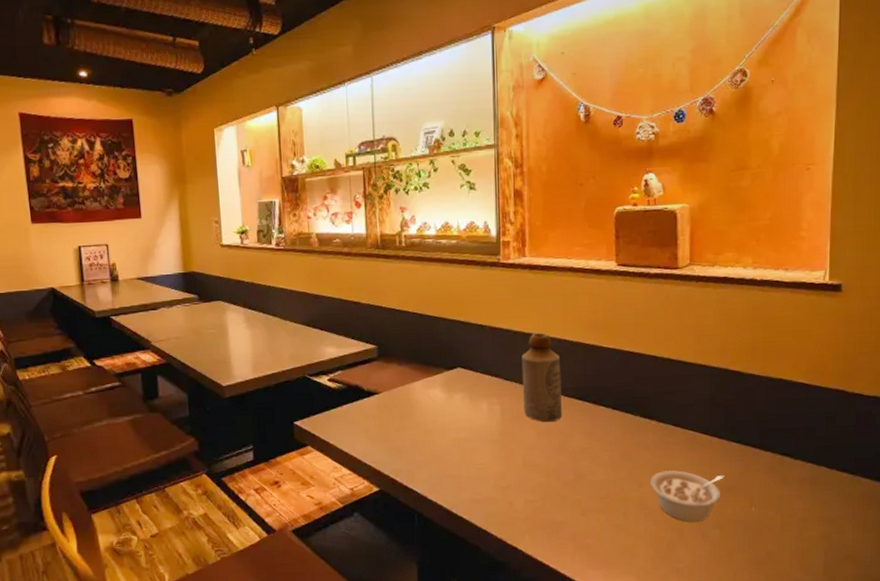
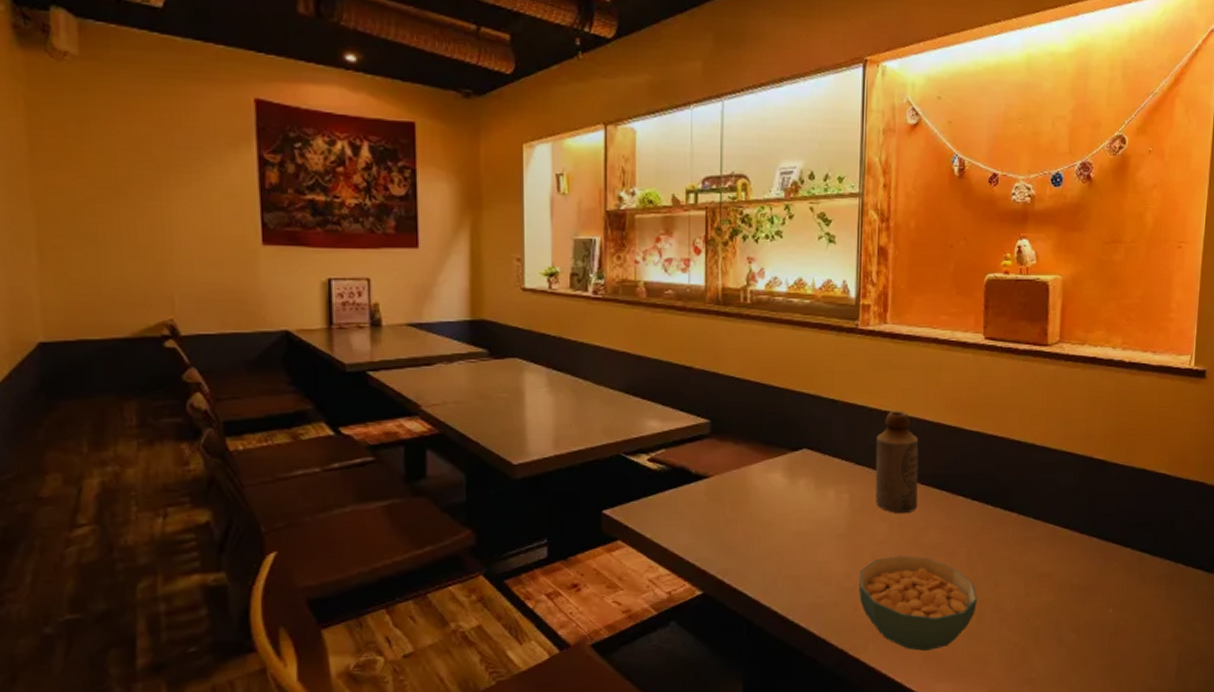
cereal bowl: none [513,458,622,542] -> present [859,555,977,651]
legume: present [650,469,724,523] -> none [1006,567,1083,626]

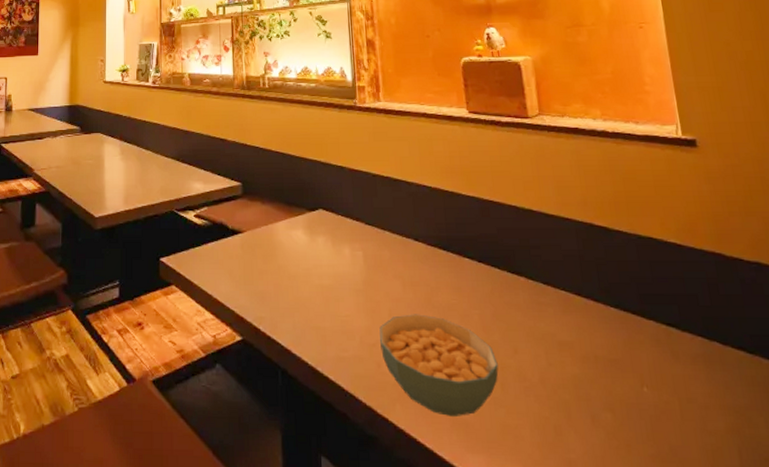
bottle: present [875,411,919,514] -> none [381,176,427,273]

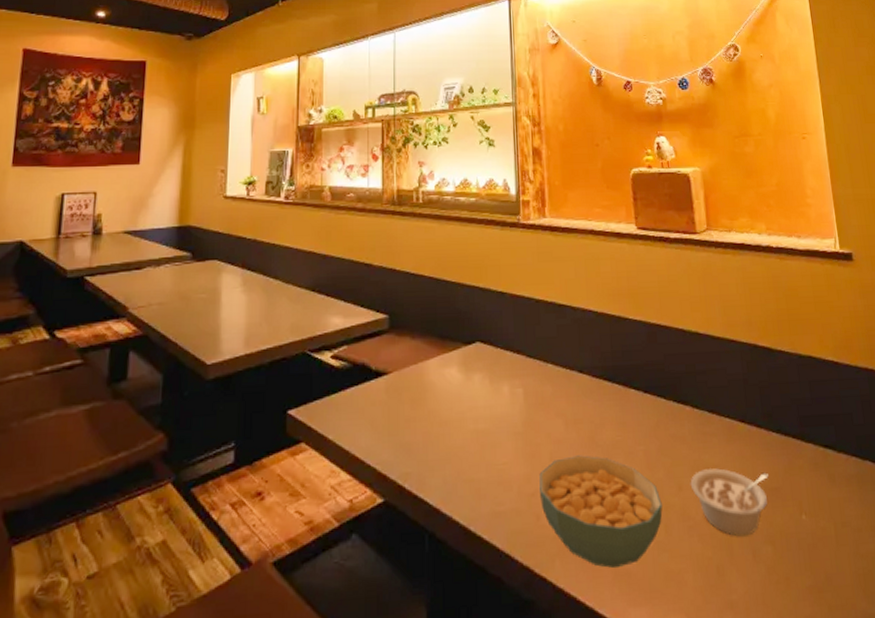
legume: none [525,335,607,401] -> present [690,467,769,537]

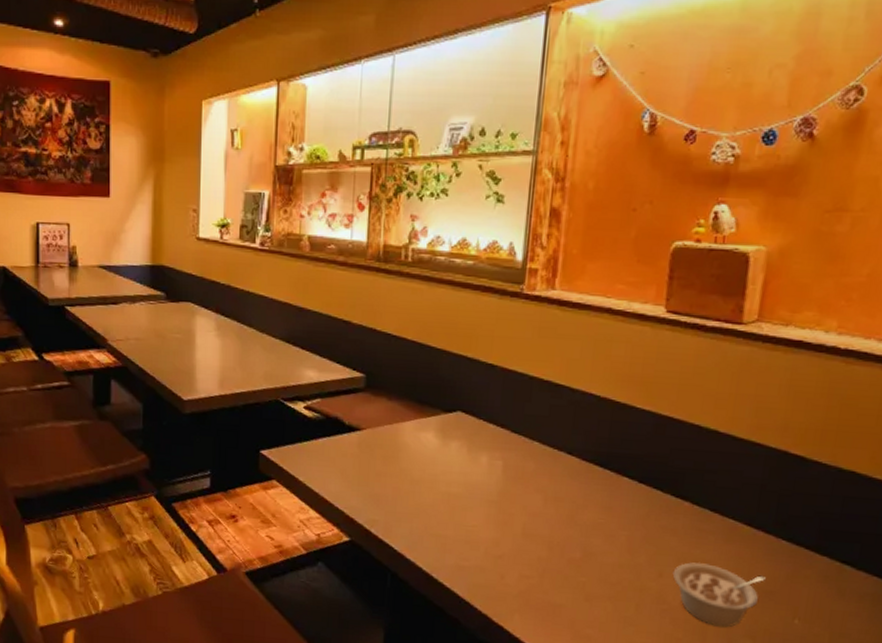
cereal bowl: present [539,455,663,568] -> none [507,529,637,631]

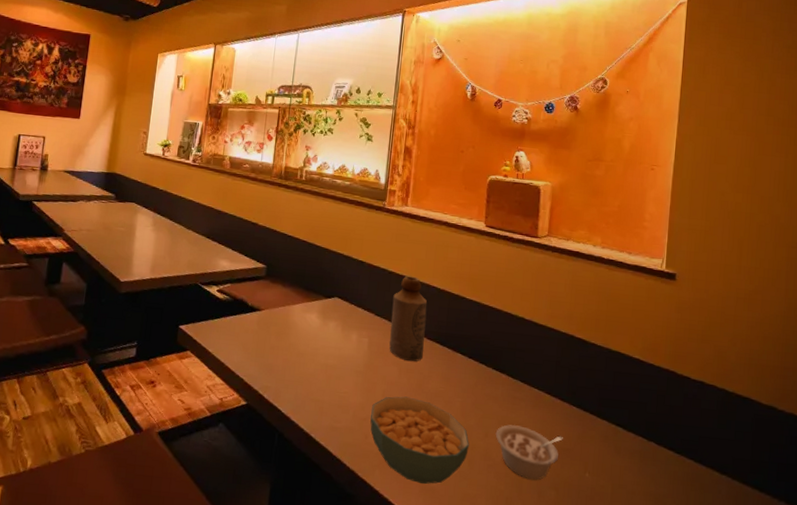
cereal bowl: none [507,529,637,631] -> present [370,396,469,484]
bottle: none [530,381,583,488] -> present [389,276,428,362]

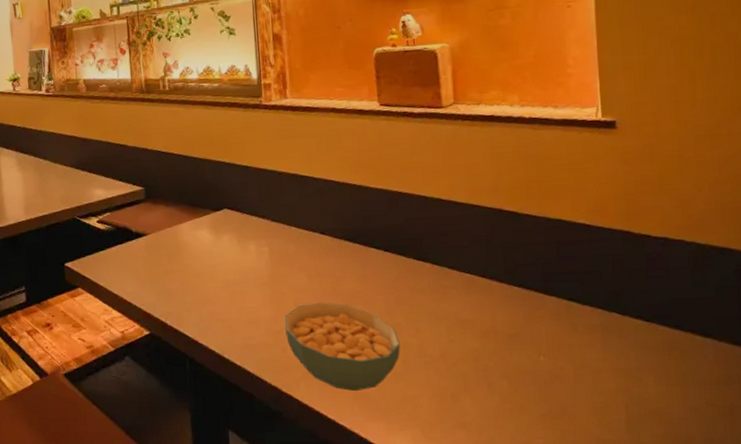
bottle: present [389,276,428,362] -> none [288,173,333,265]
legume: present [495,424,563,480] -> none [428,315,507,372]

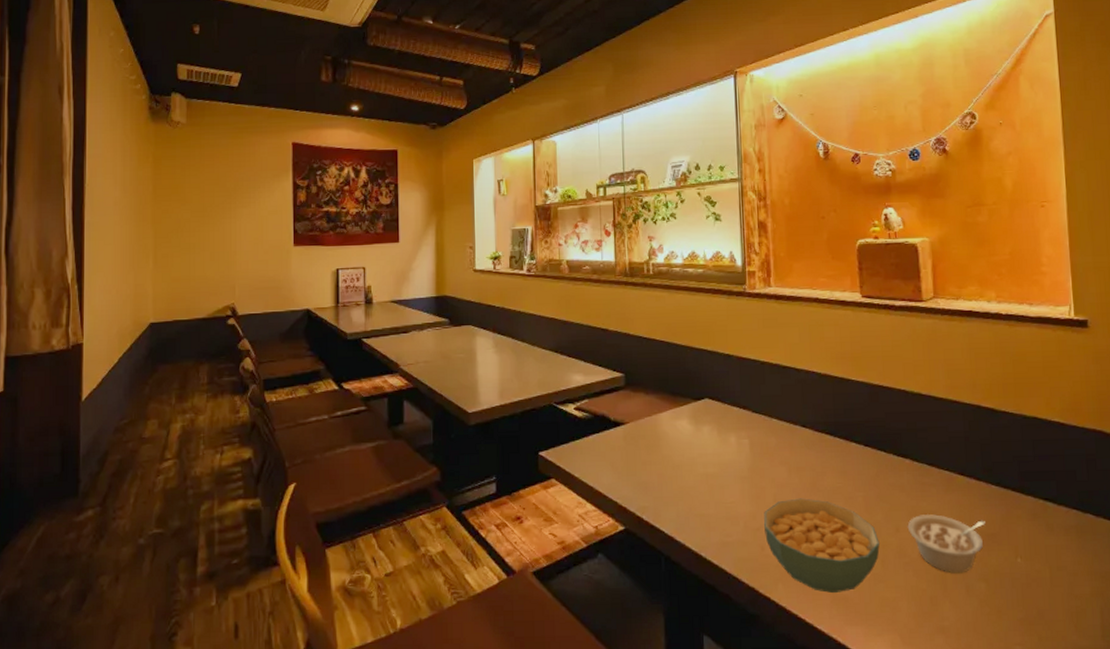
legume: none [428,315,507,372] -> present [907,513,985,574]

